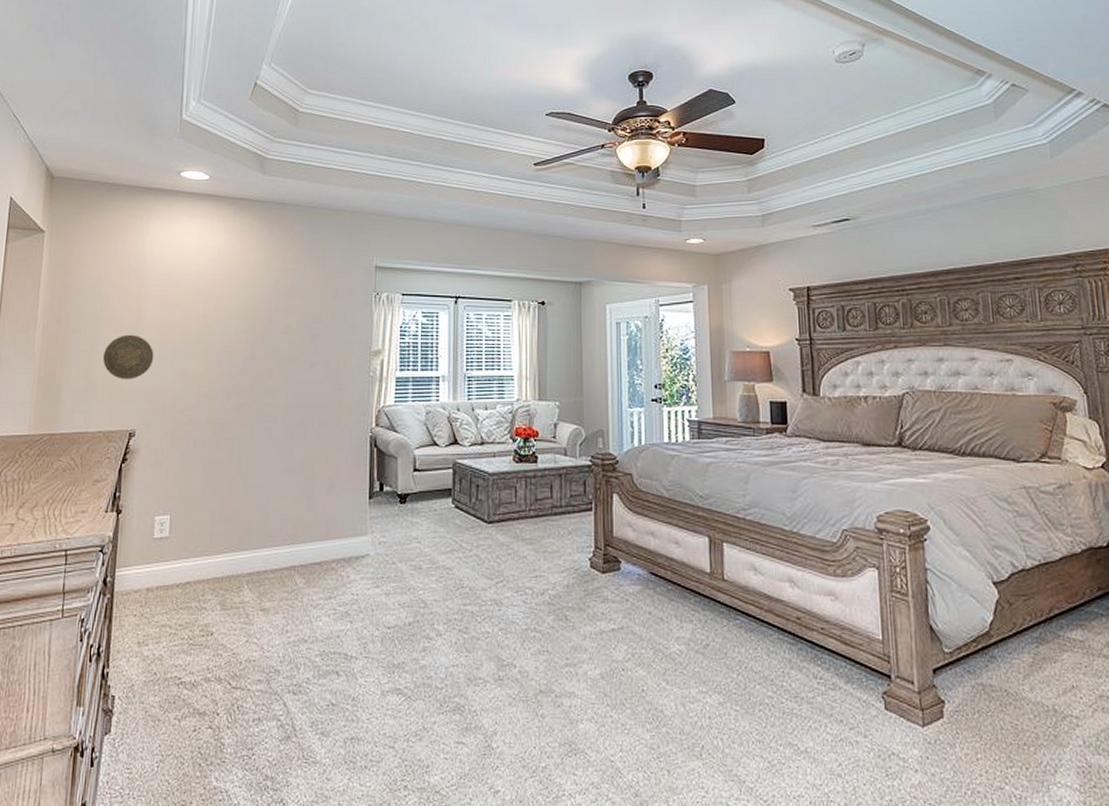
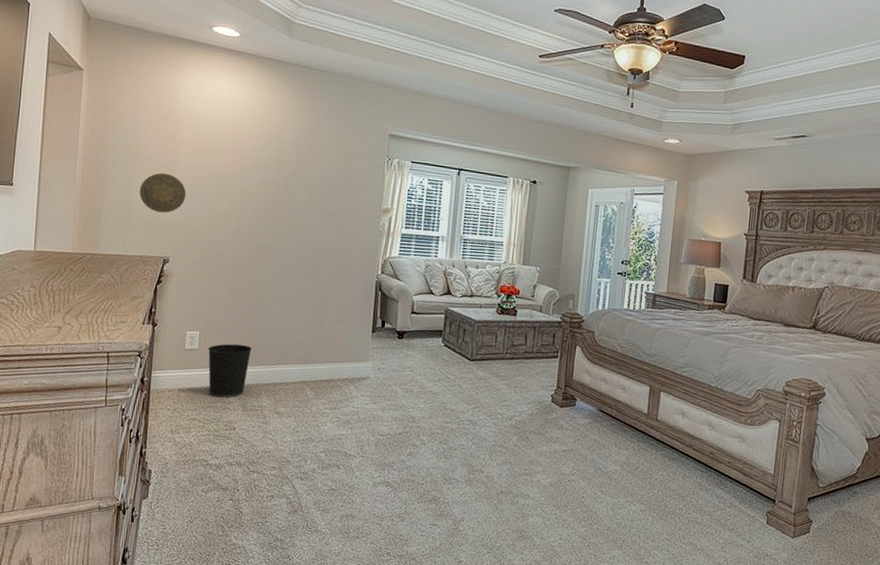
wastebasket: none [180,528,230,595] -> present [208,344,252,398]

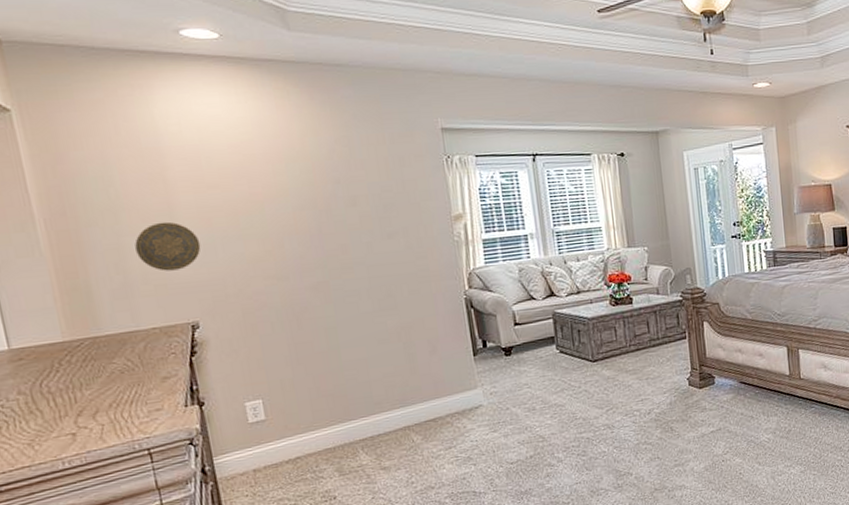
wastebasket: present [208,344,252,398] -> none [277,402,336,469]

